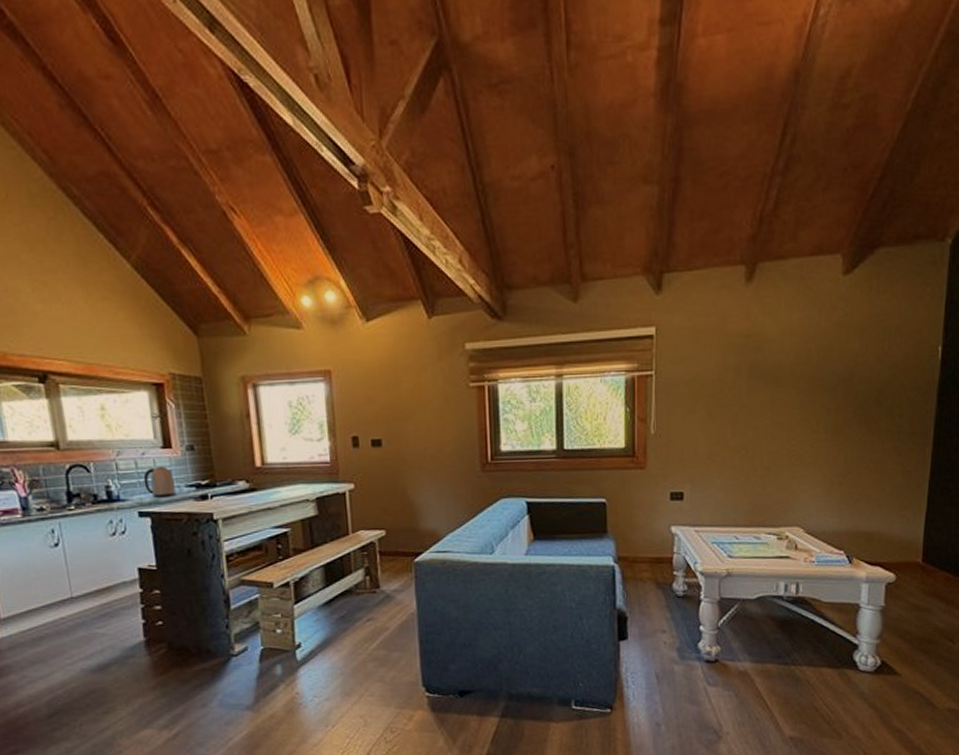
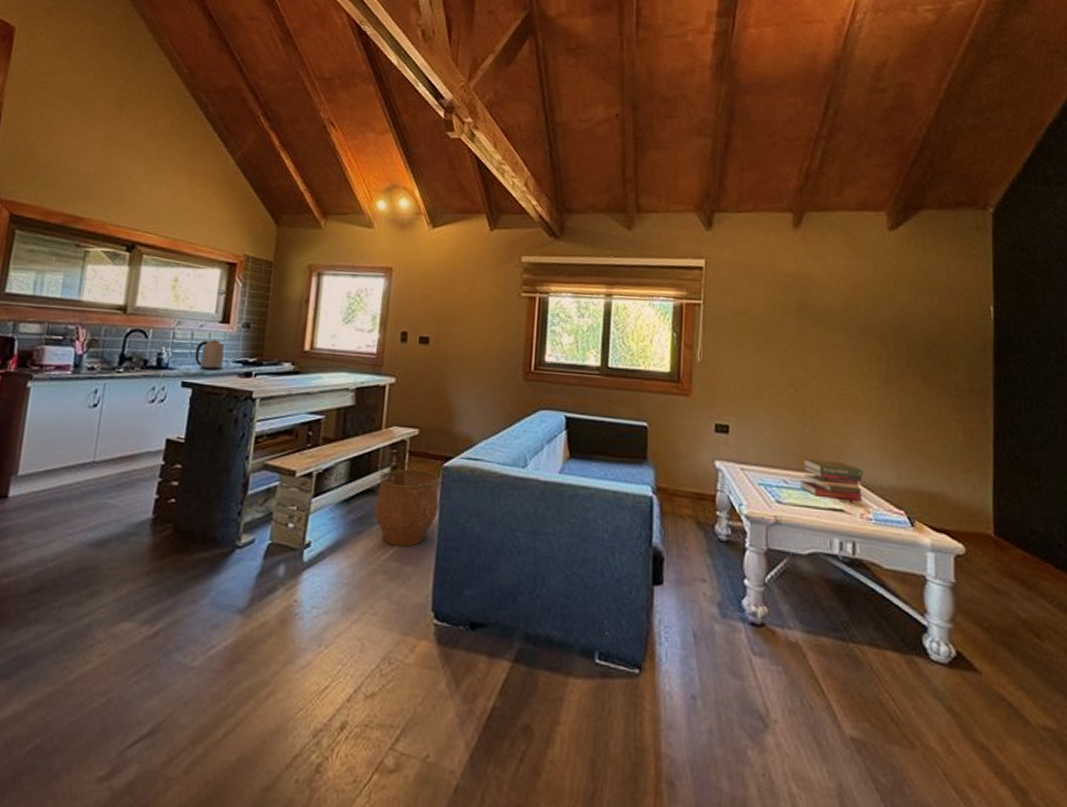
basket: none [354,567,416,637] -> present [373,469,440,547]
books: none [749,514,808,548] -> present [799,459,863,502]

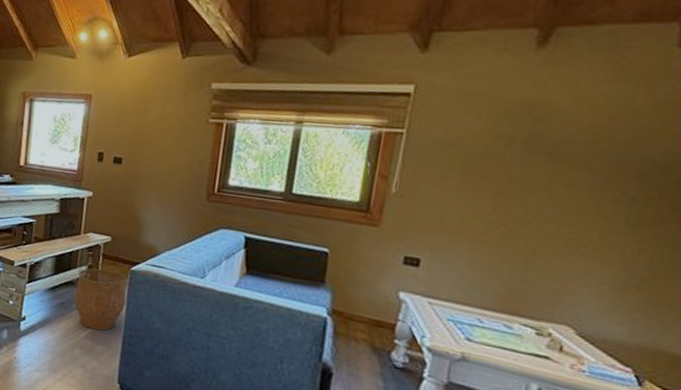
books: present [799,459,863,502] -> none [497,300,583,352]

